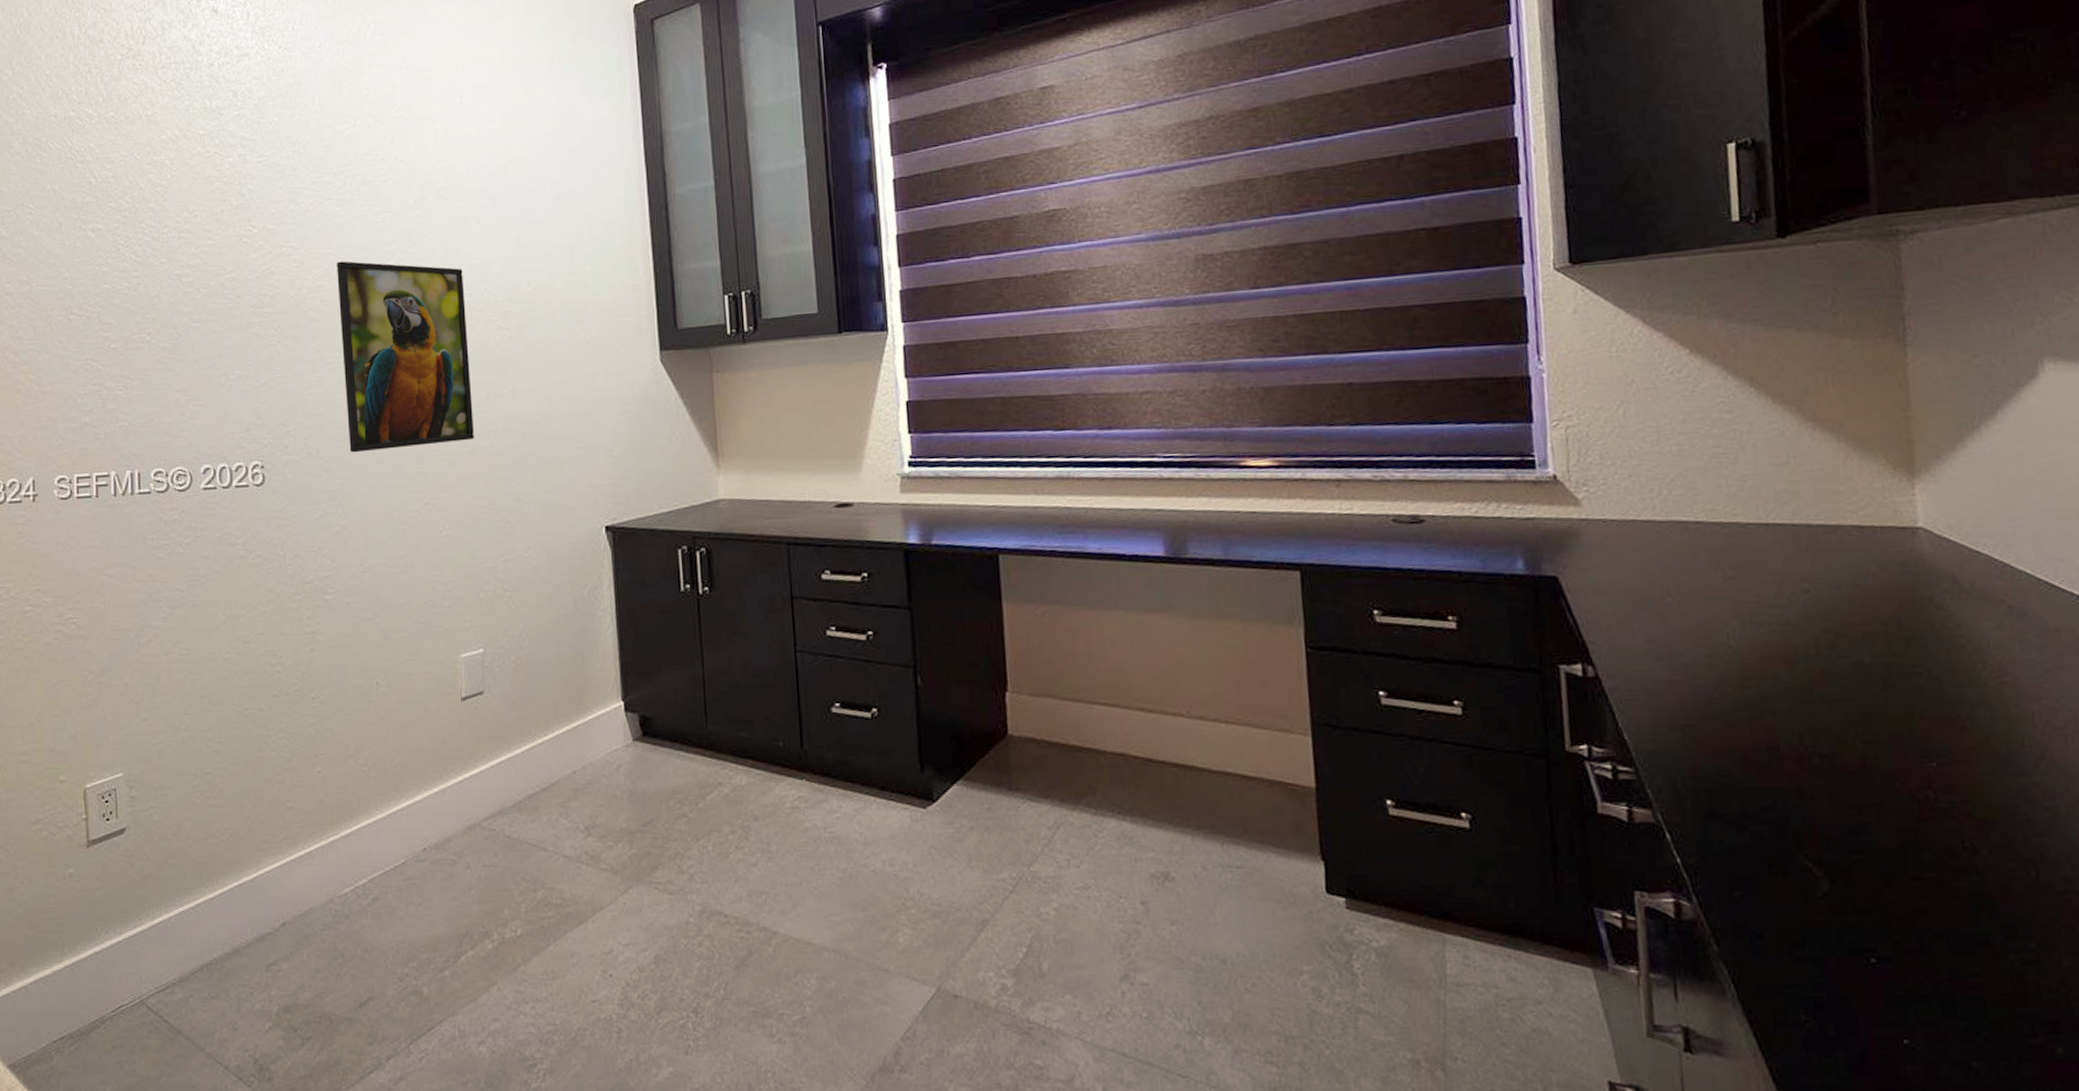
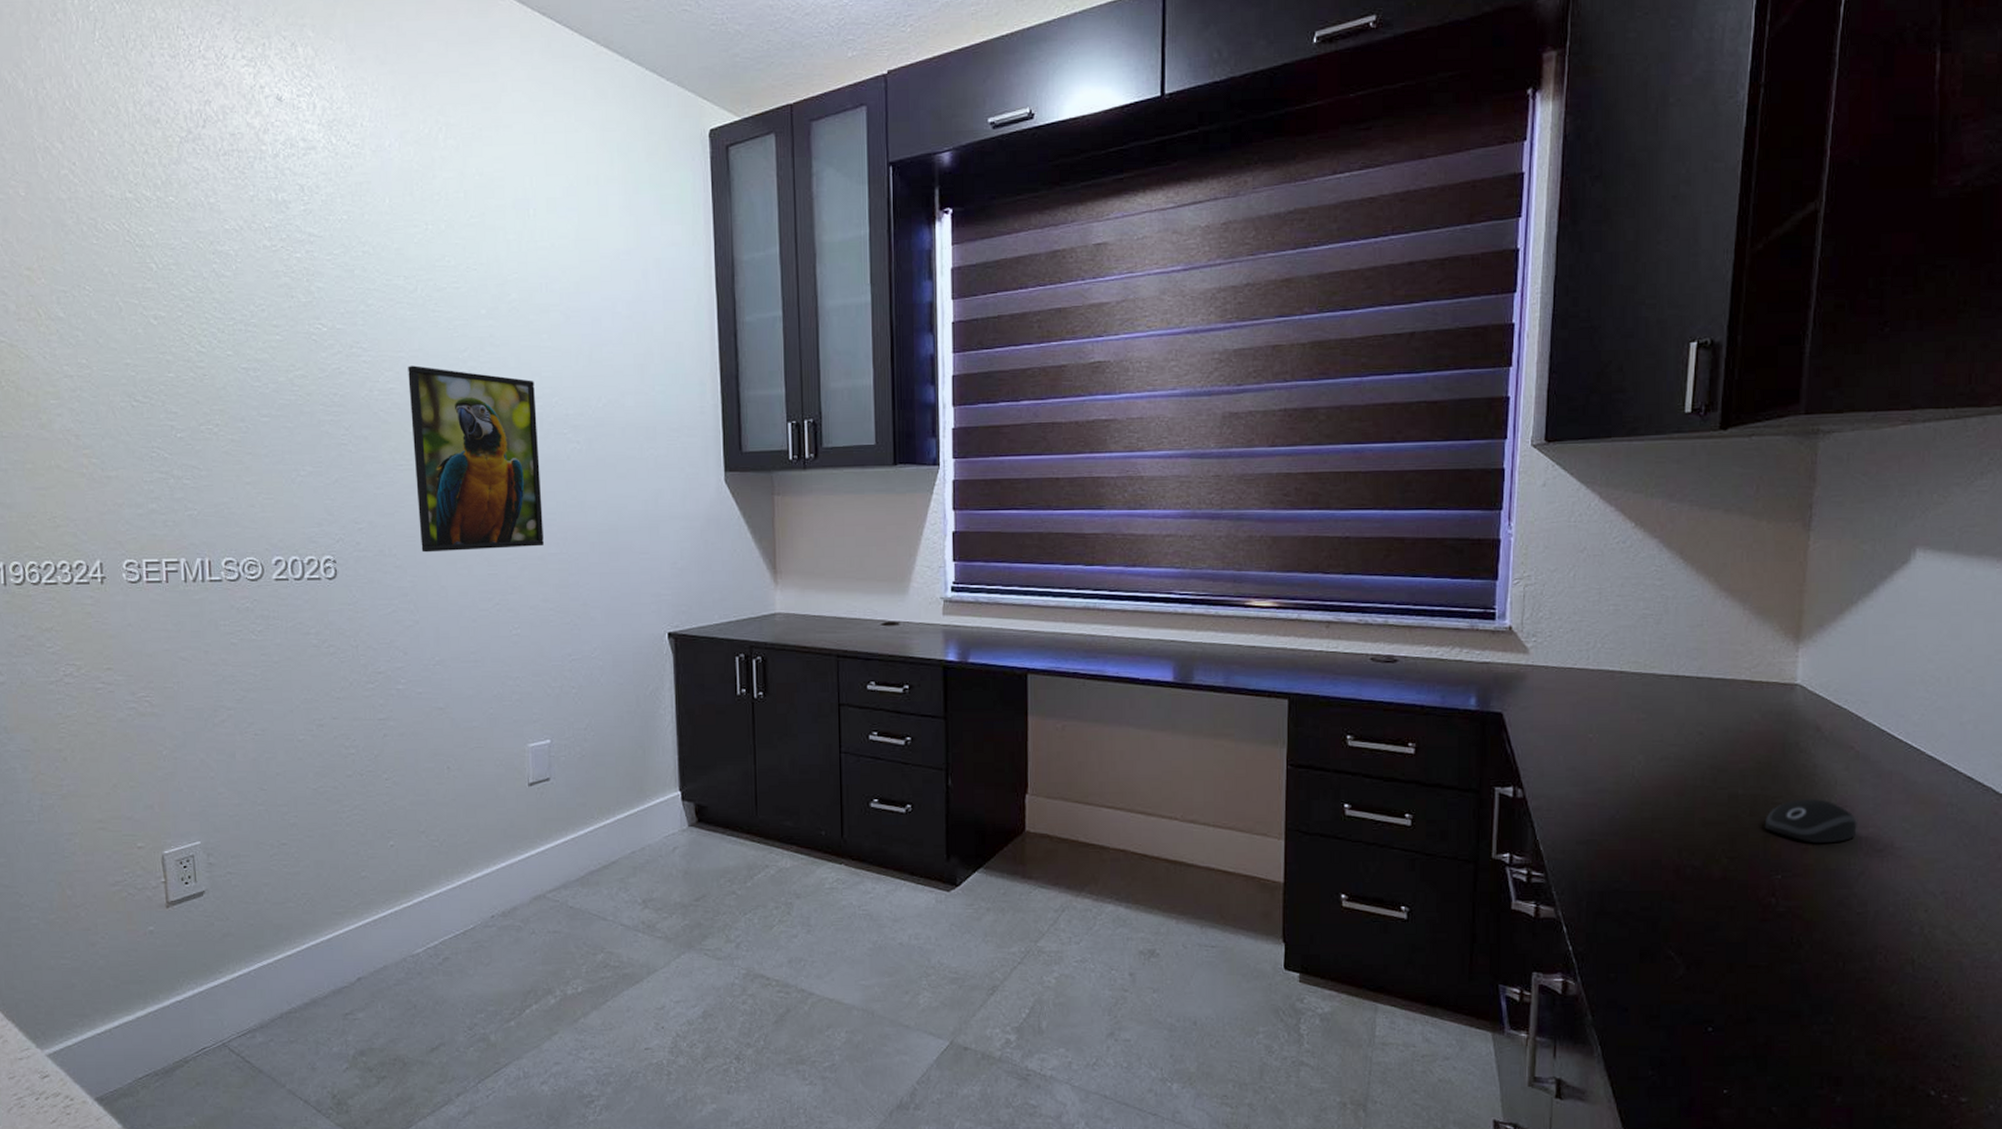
computer mouse: none [1904,666,2026,721] -> present [1764,799,1857,844]

